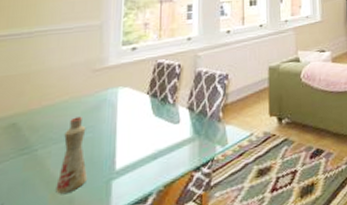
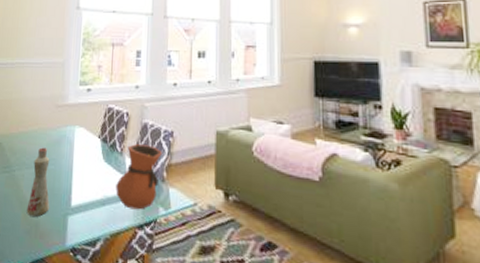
vase: none [169,90,217,156] -> present [116,144,162,210]

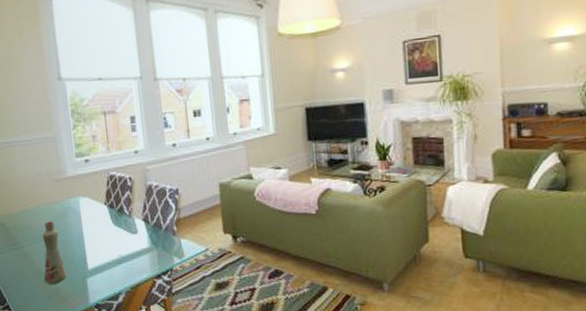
vase: present [116,144,162,210] -> none [129,204,170,263]

